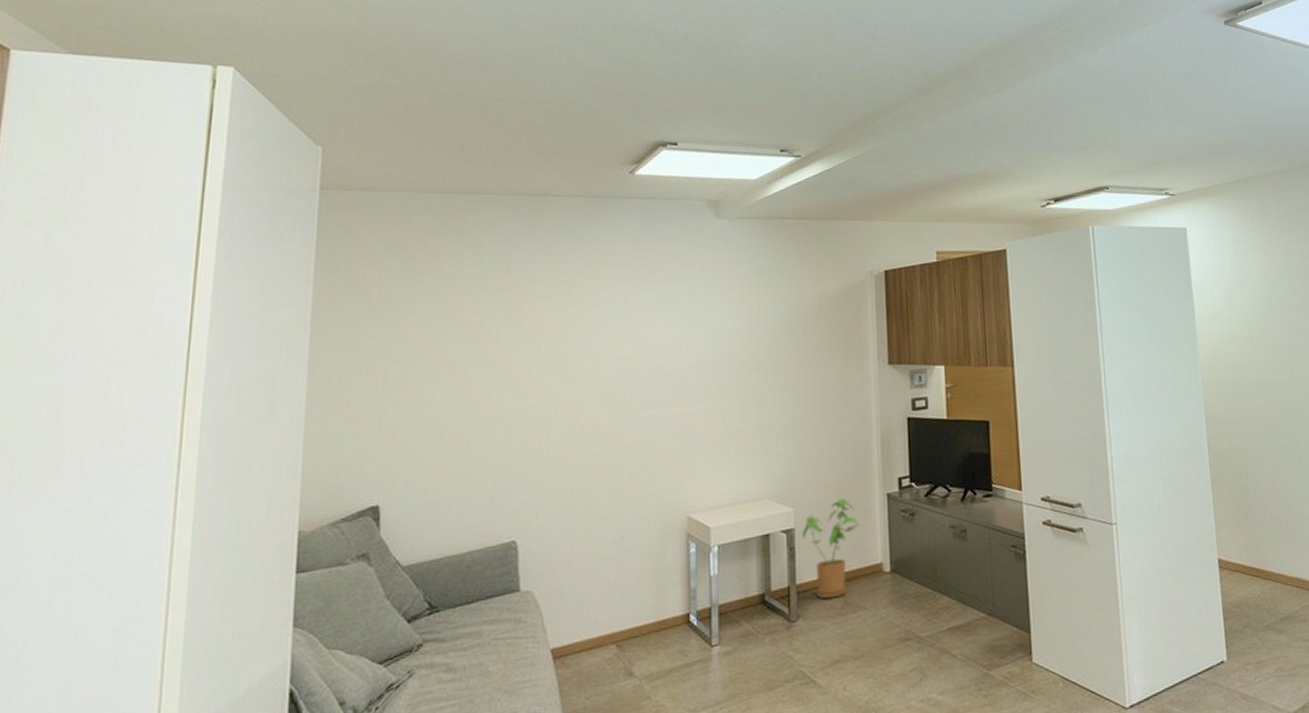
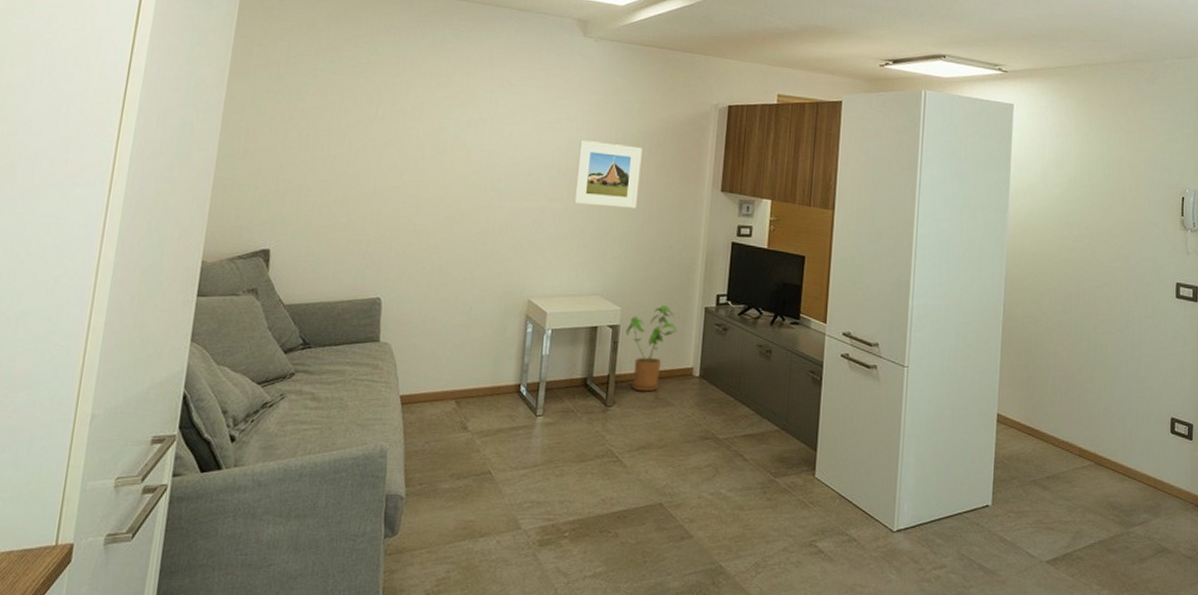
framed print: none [725,329,798,401] -> present [573,140,643,209]

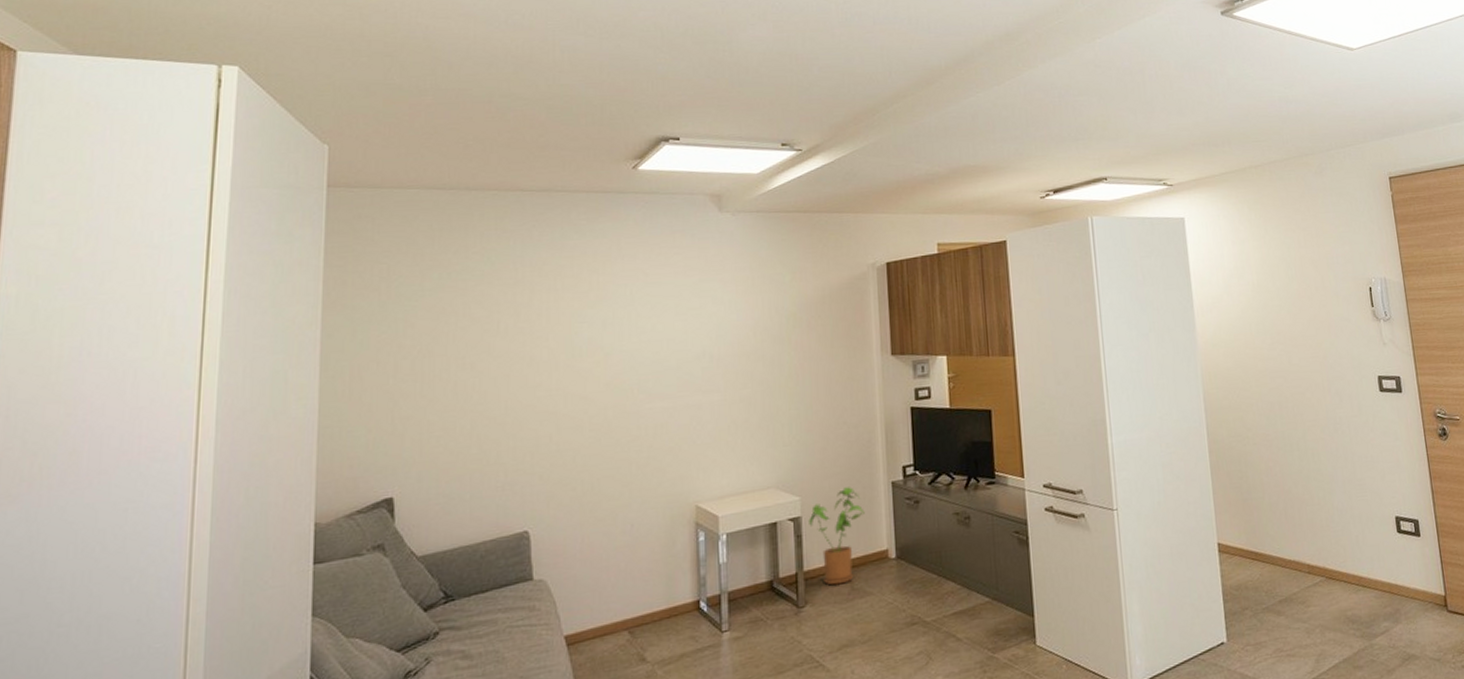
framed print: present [573,140,643,209] -> none [730,321,803,392]

